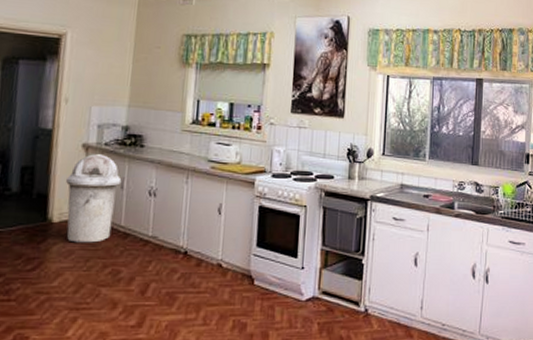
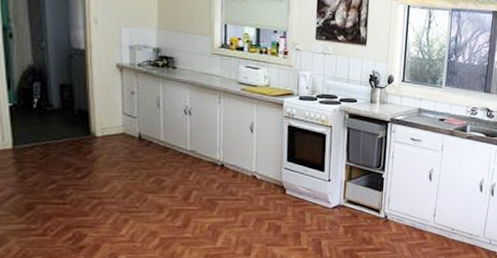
trash can: present [66,153,122,243] -> none [105,73,158,155]

